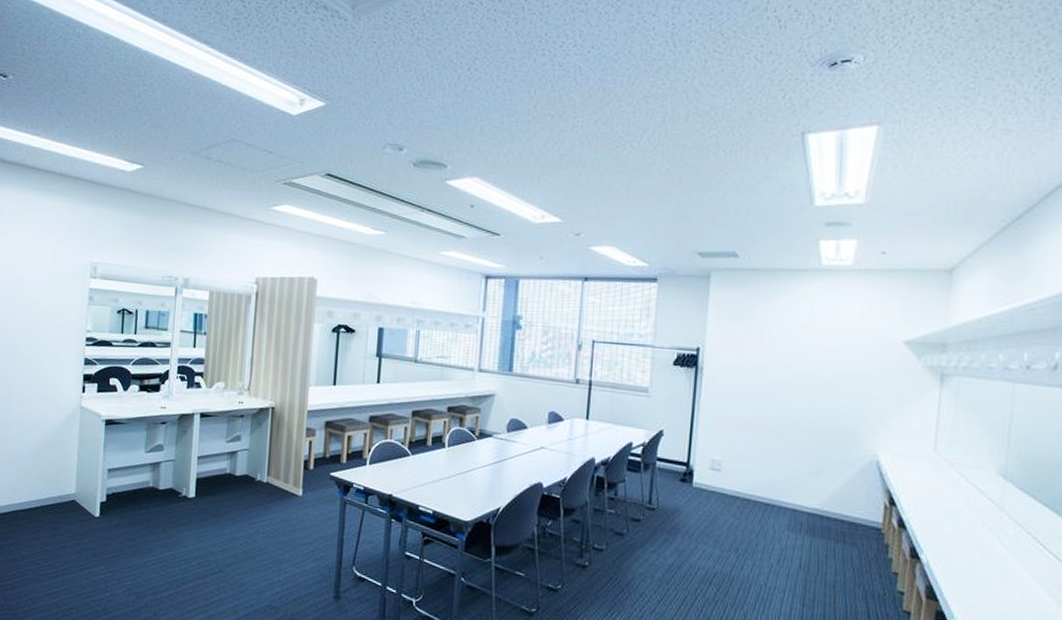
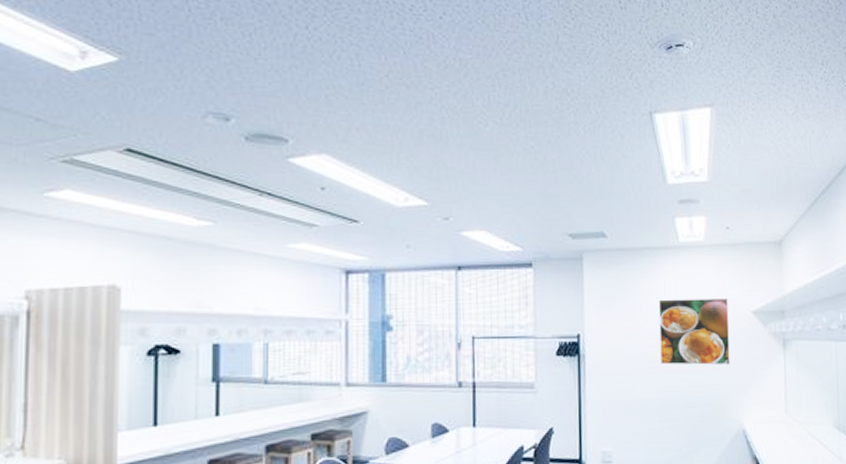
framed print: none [785,321,875,394] -> present [658,299,730,366]

